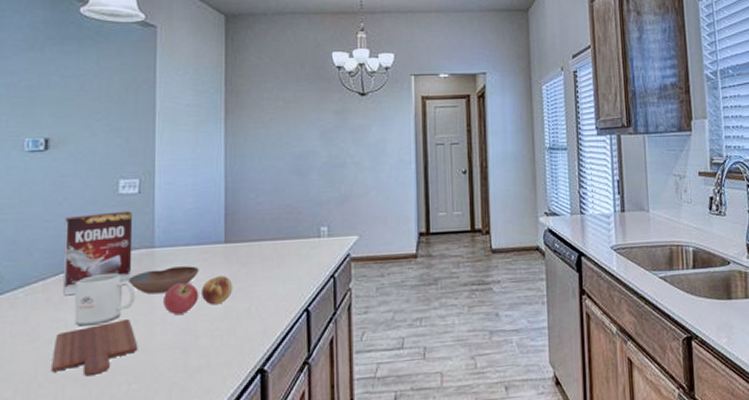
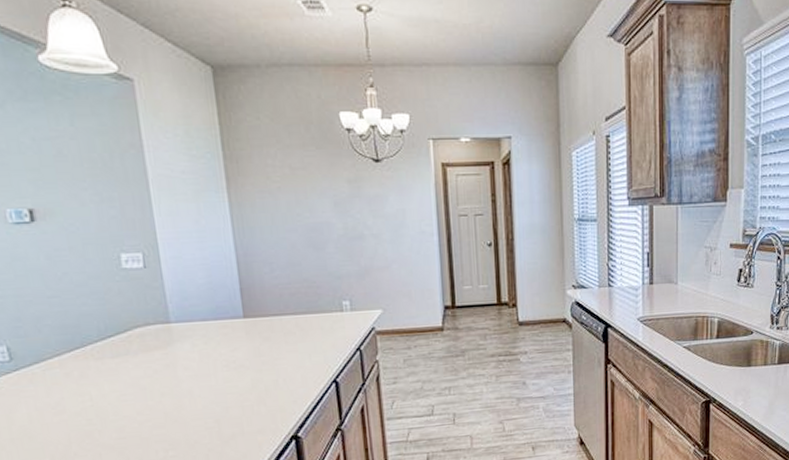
cutting board: present [52,319,138,375] -> none [82,392,169,444]
cereal box: present [62,211,133,296] -> none [68,286,151,371]
mug: present [74,272,136,326] -> none [94,348,159,400]
bowl: present [128,266,199,293] -> none [148,340,221,368]
fruit: present [163,283,199,315] -> none [187,357,224,387]
fruit: present [200,276,233,305] -> none [225,350,259,378]

